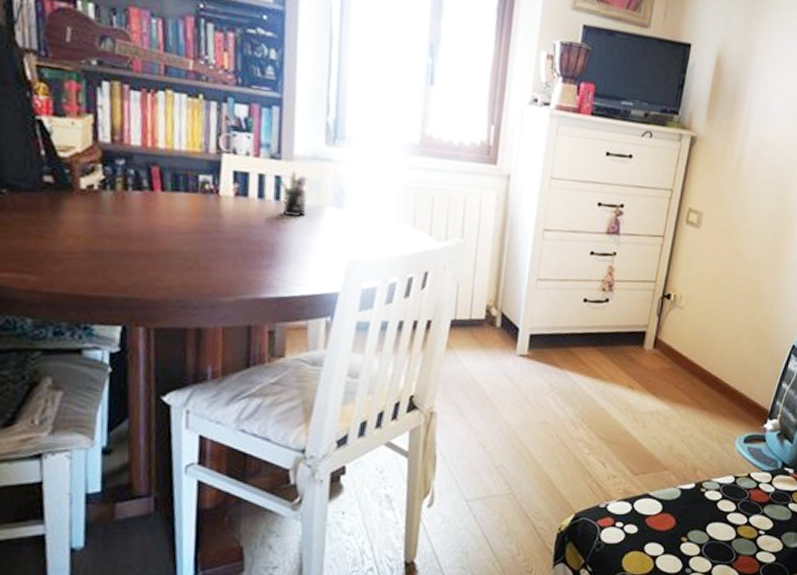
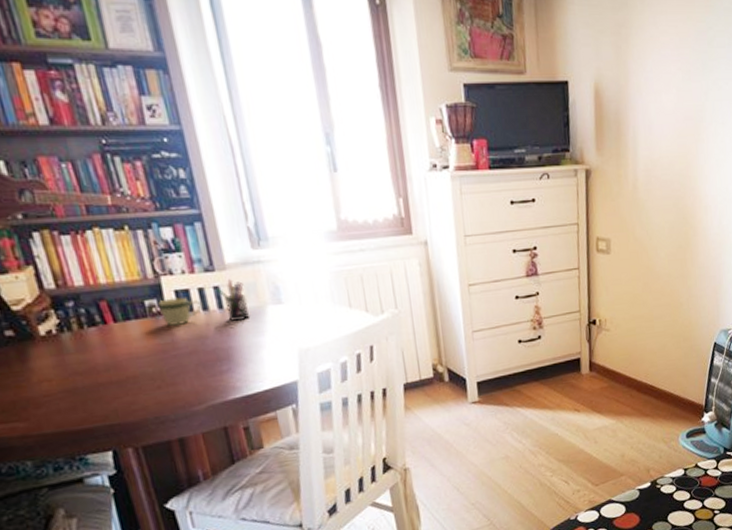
mug: none [211,177,260,208] -> present [157,297,203,327]

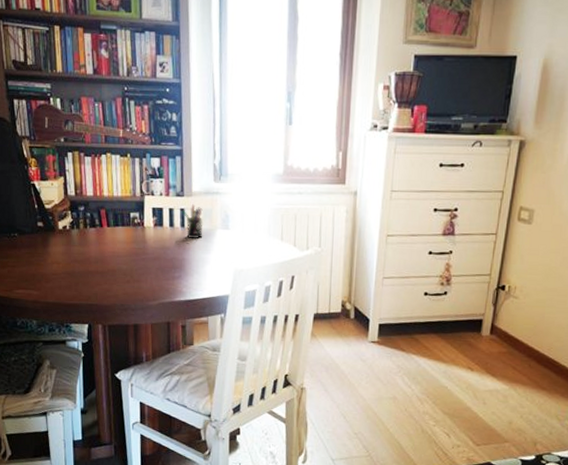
mug: present [157,297,203,327] -> none [139,213,170,236]

